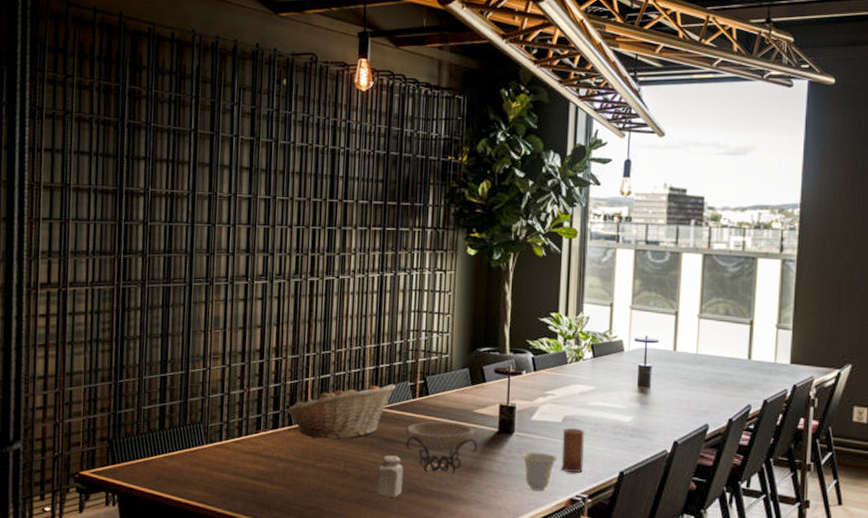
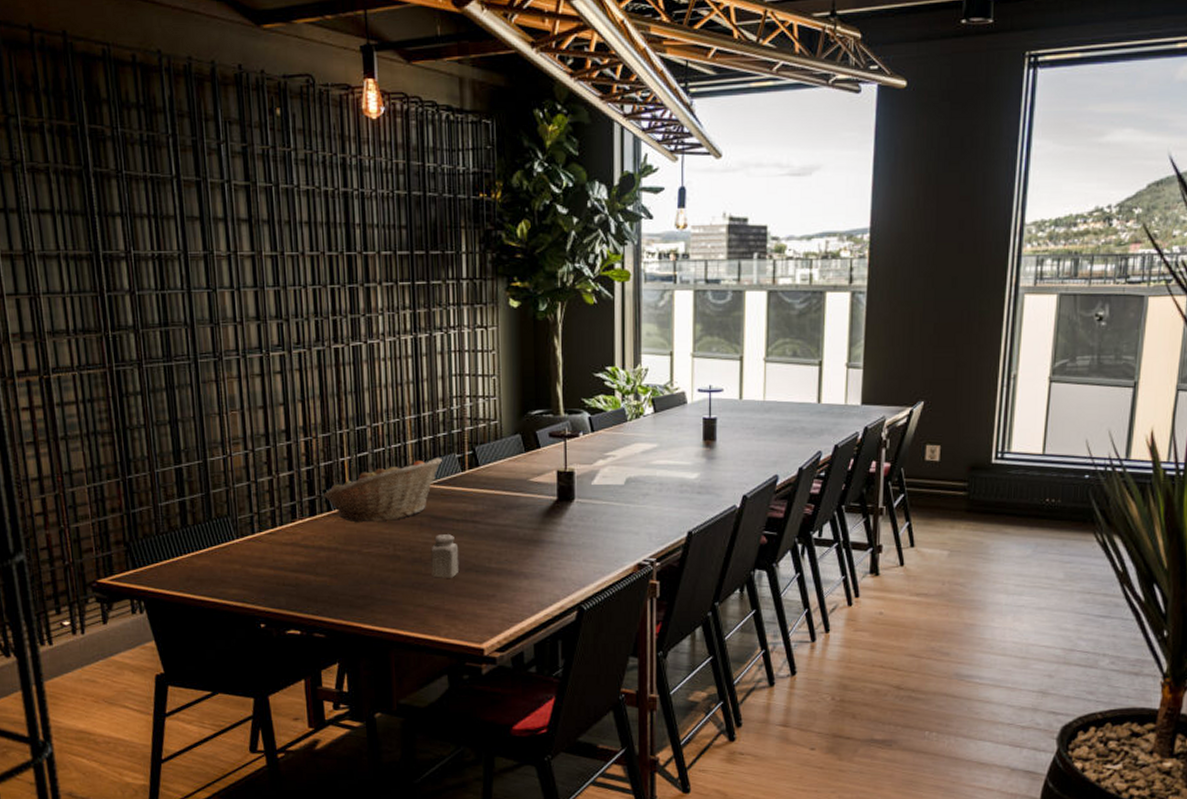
decorative bowl: present [406,421,478,474] -> none [457,493,537,550]
cup: present [522,452,558,491] -> none [584,518,622,558]
candle: present [561,427,585,473] -> none [626,489,650,536]

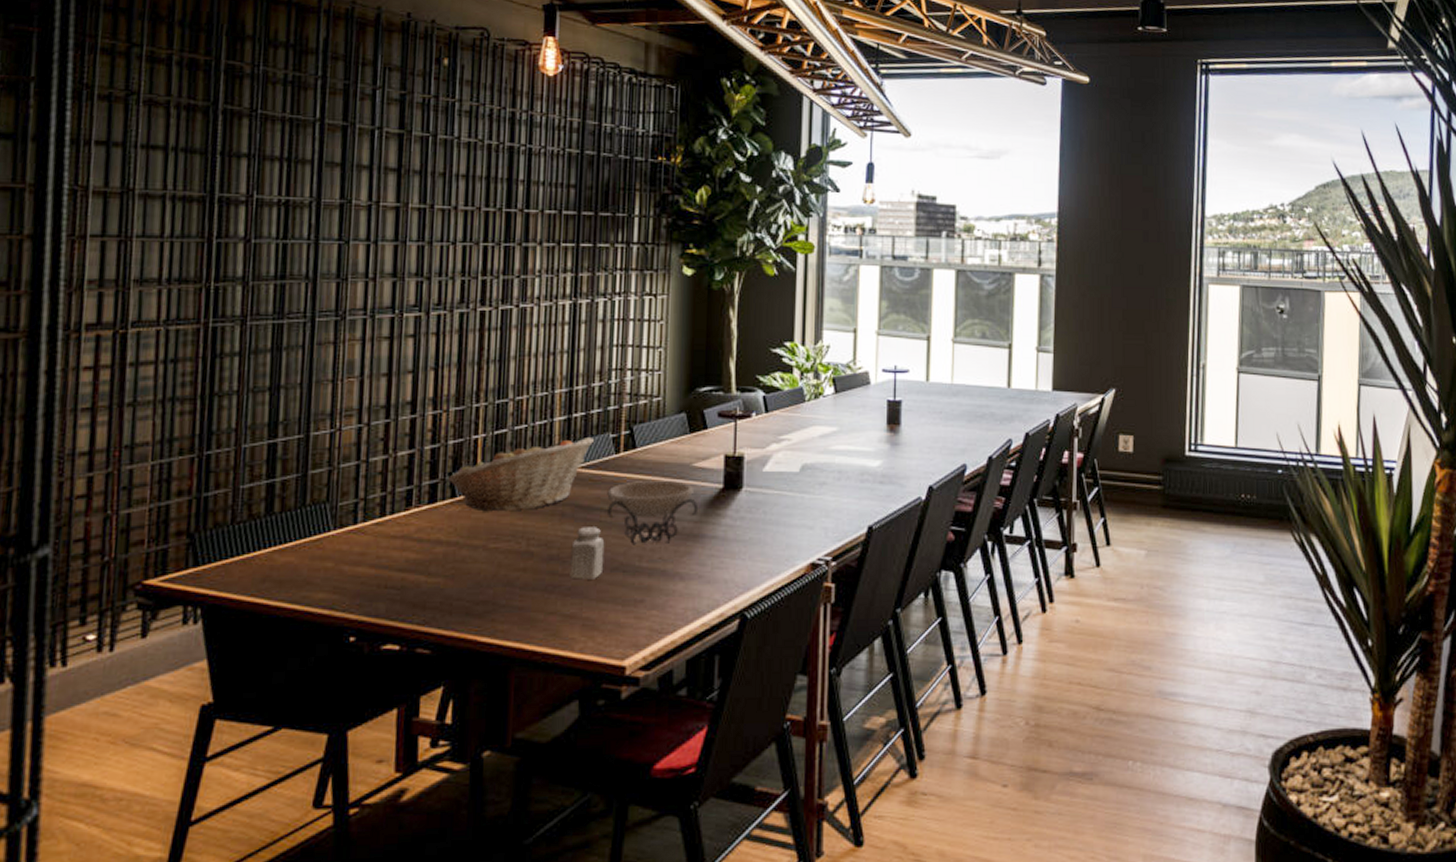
decorative bowl: none [457,493,537,550] -> present [607,480,699,546]

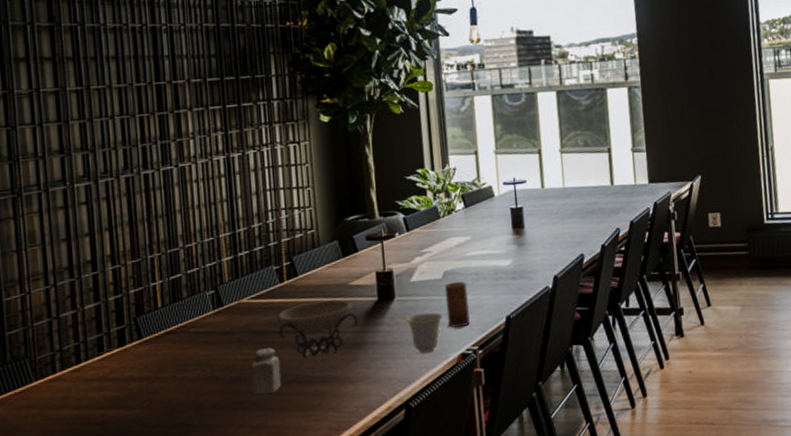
fruit basket: present [447,436,594,512] -> none [132,271,260,348]
cup: none [752,510,795,556] -> present [406,312,443,353]
candle: none [799,477,827,531] -> present [444,281,470,328]

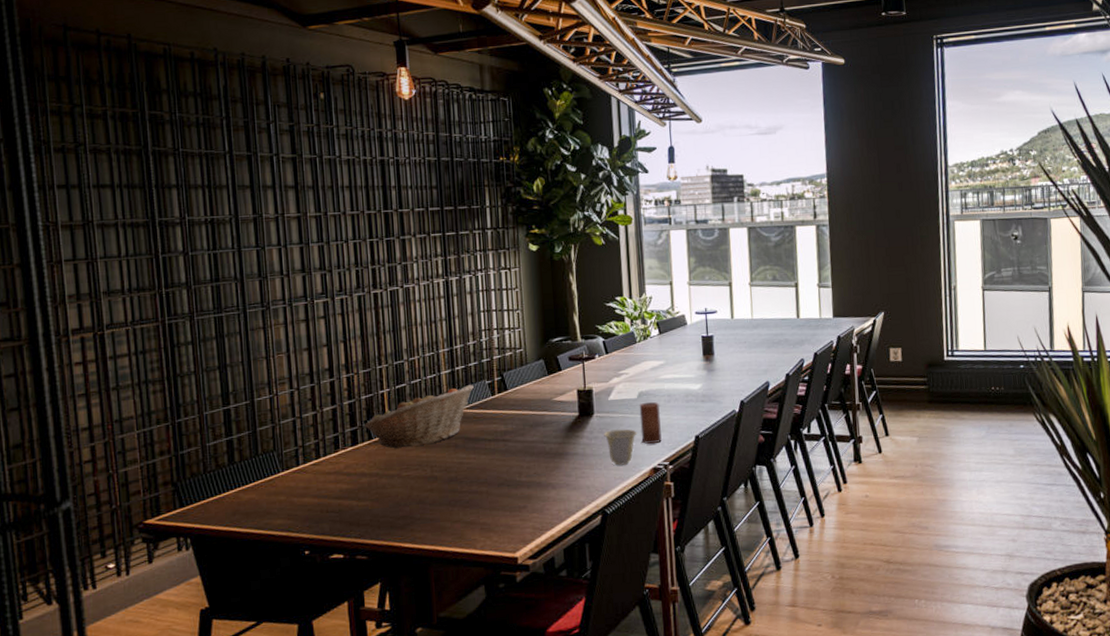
fruit basket: none [132,271,260,348] -> present [364,384,474,449]
salt shaker: present [251,347,281,395] -> none [465,453,492,494]
decorative bowl: present [277,299,359,359] -> none [488,413,561,465]

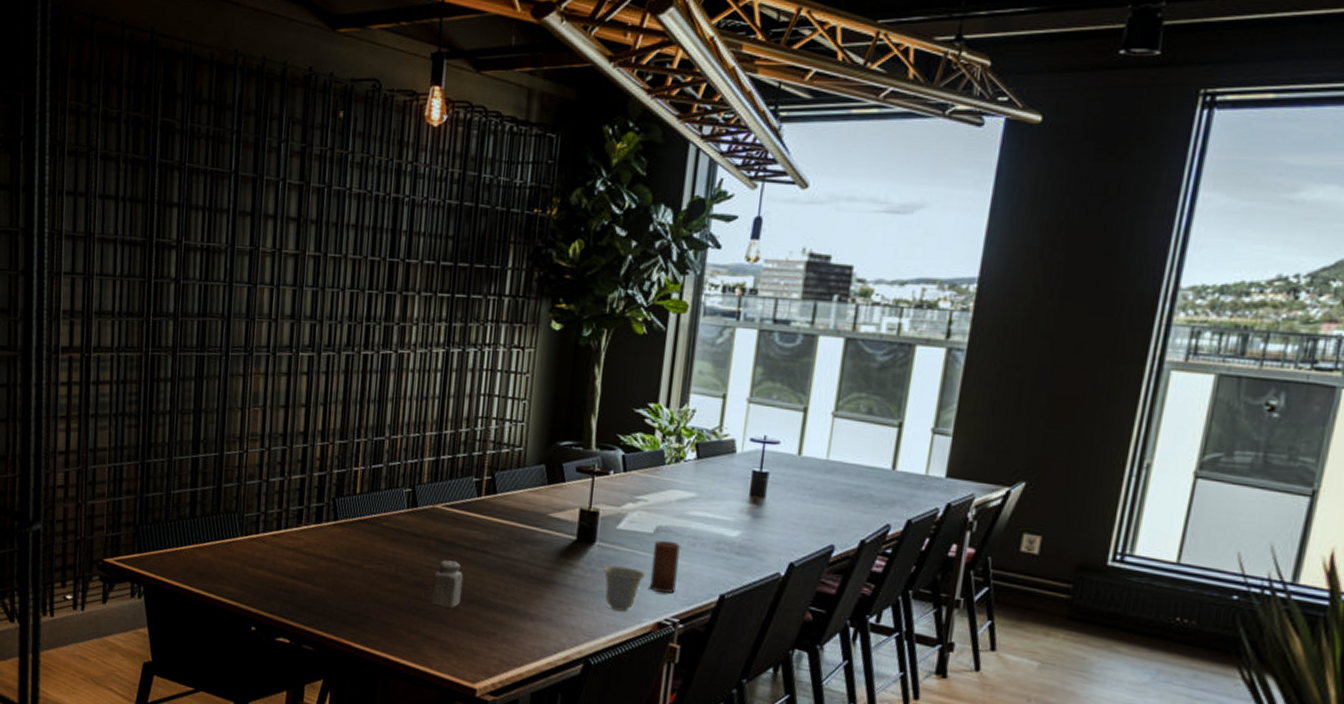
fruit basket: present [364,384,474,449] -> none [331,478,459,539]
salt shaker: none [465,453,492,494] -> present [431,560,464,608]

